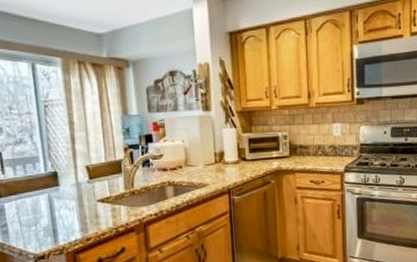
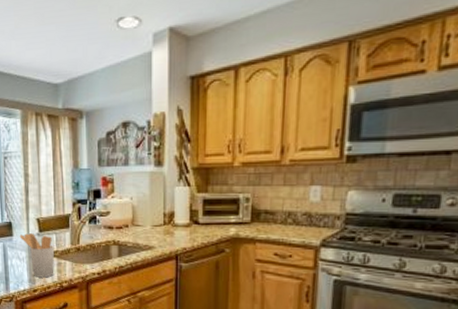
utensil holder: none [67,181,109,226] -> present [19,233,55,278]

